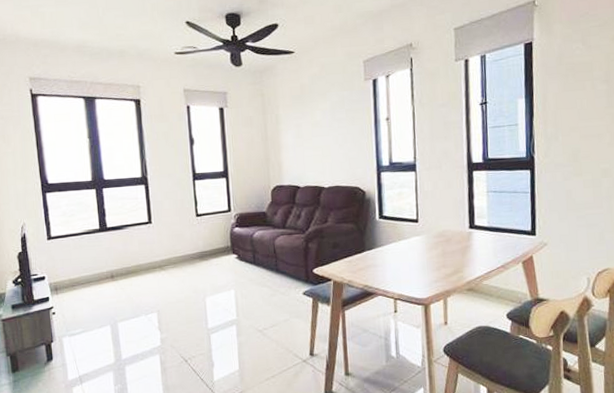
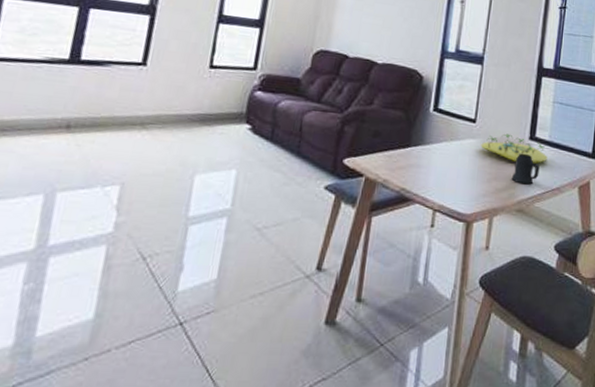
plant: none [426,226,489,249] -> present [481,133,548,164]
mug: none [458,241,483,267] -> present [511,153,540,185]

